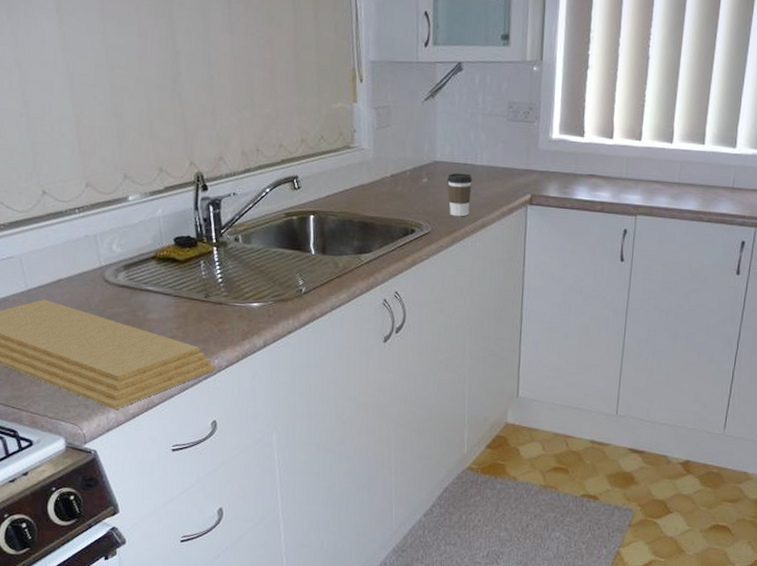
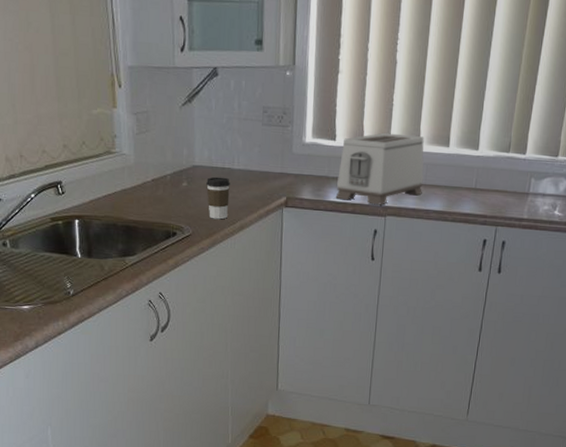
toaster: none [583,129,678,204] -> present [335,132,424,205]

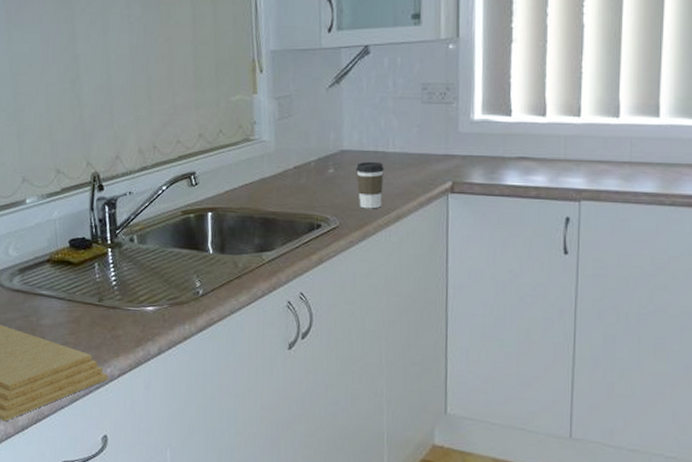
toaster: present [335,132,424,205] -> none [513,104,628,188]

